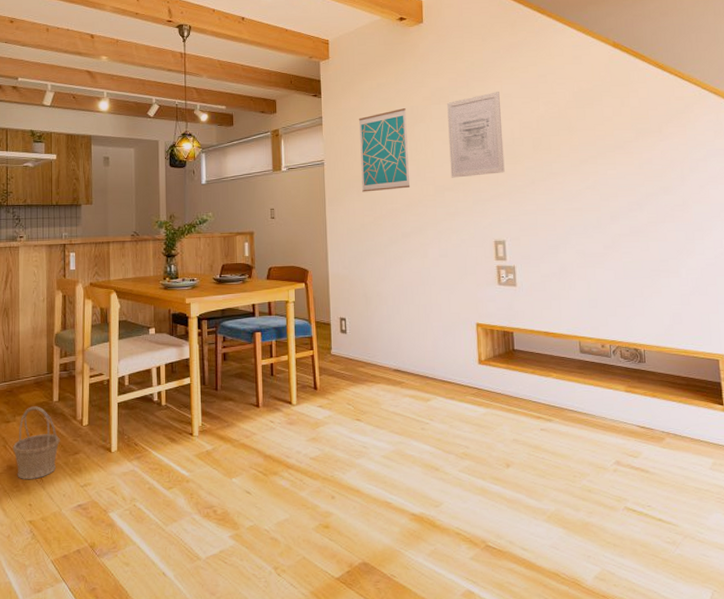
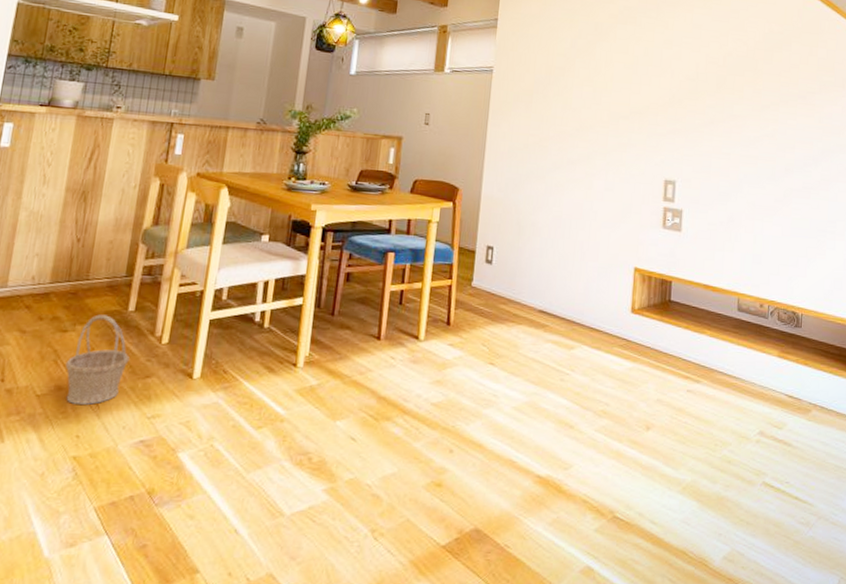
wall art: present [358,108,411,192] -> none [531,22,590,111]
wall art: present [447,92,505,178] -> none [628,20,690,108]

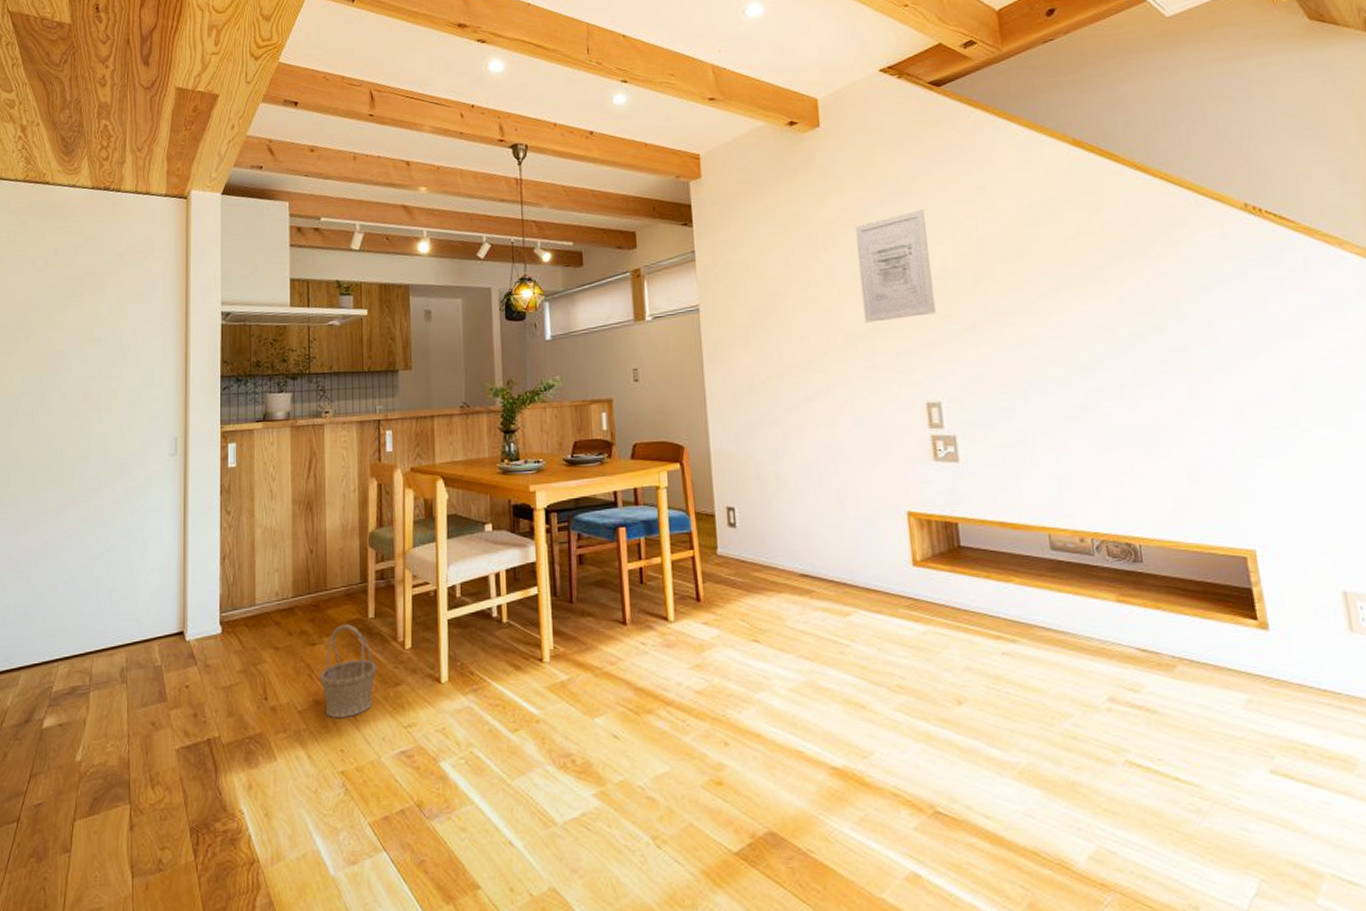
wall art: none [628,20,690,108] -> present [855,210,936,323]

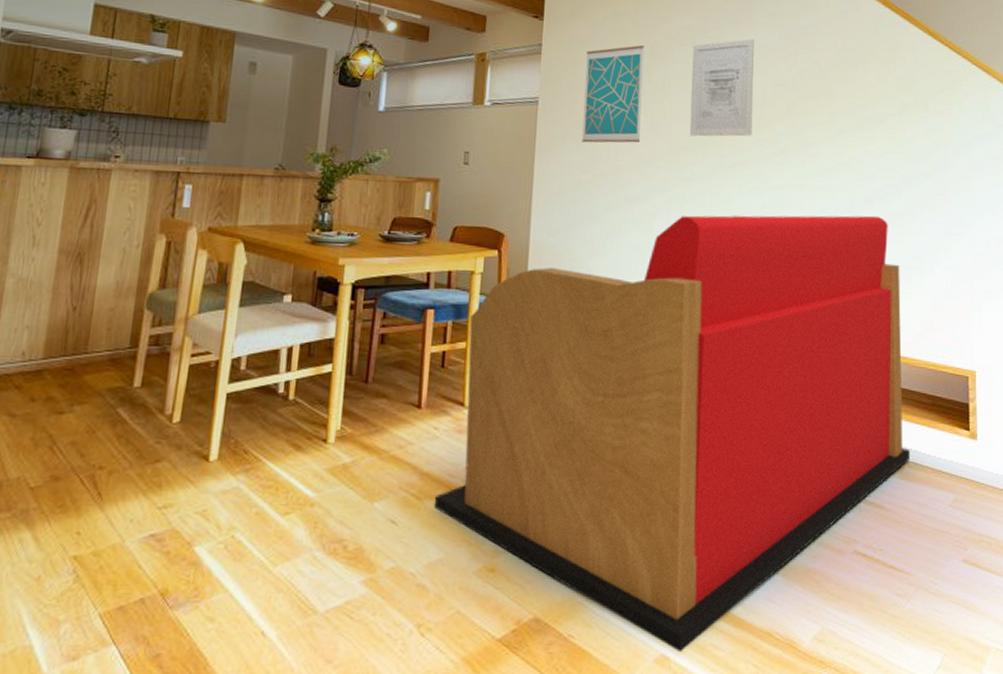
basket: present [319,624,377,718] -> none [62,392,136,496]
sofa: none [651,383,1184,871] -> present [433,215,911,653]
wall art: none [741,236,812,345] -> present [582,45,644,143]

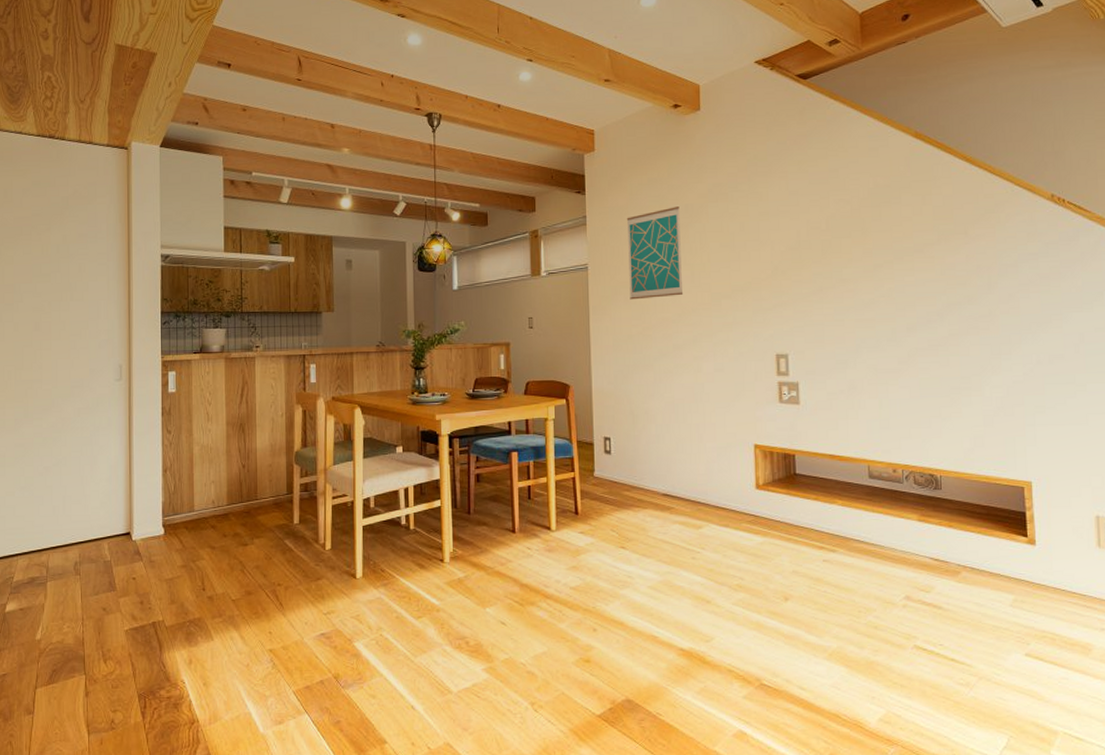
sofa: present [433,215,911,653] -> none [534,342,967,730]
wall art: present [689,39,754,137] -> none [726,188,789,285]

